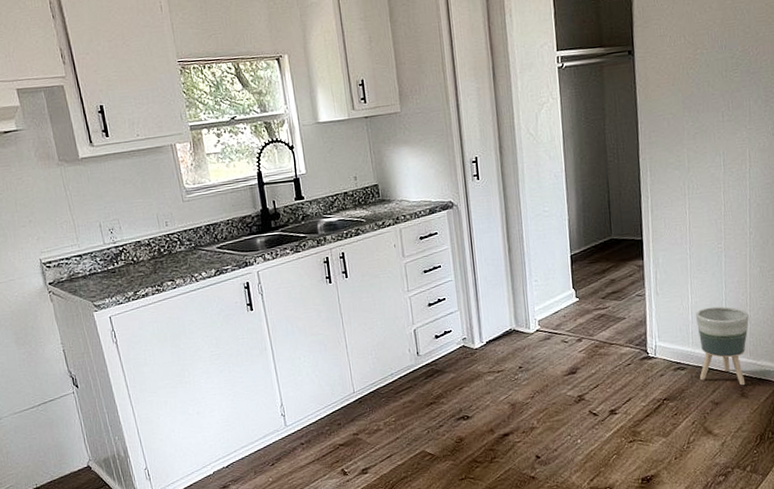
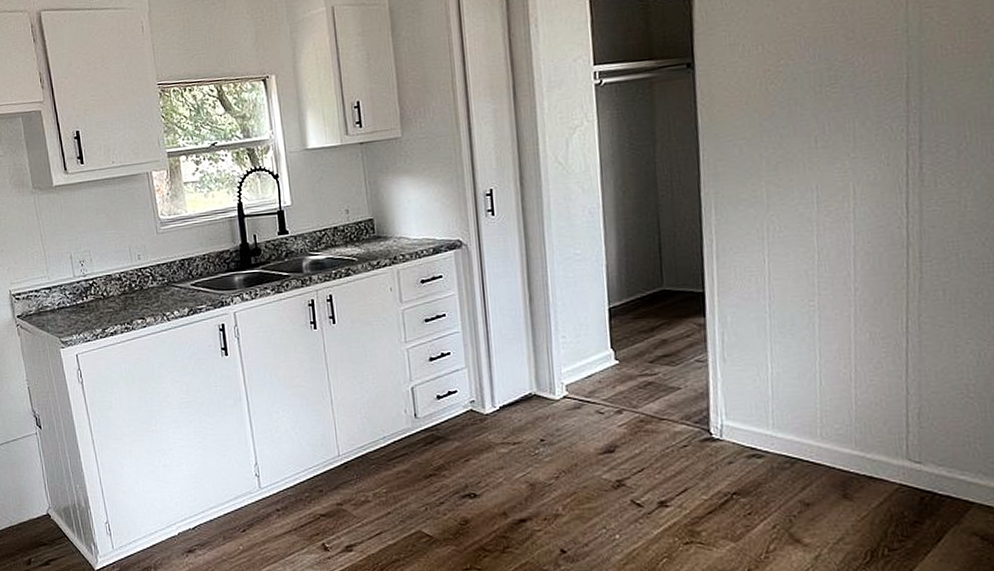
planter: present [696,306,749,386] -> none [778,380,854,484]

